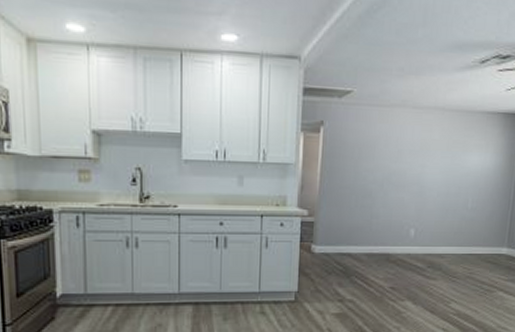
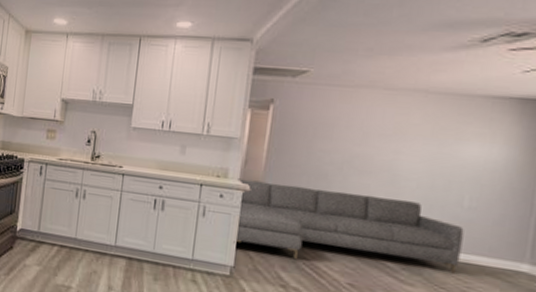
sofa: none [296,205,468,274] -> present [233,178,464,274]

